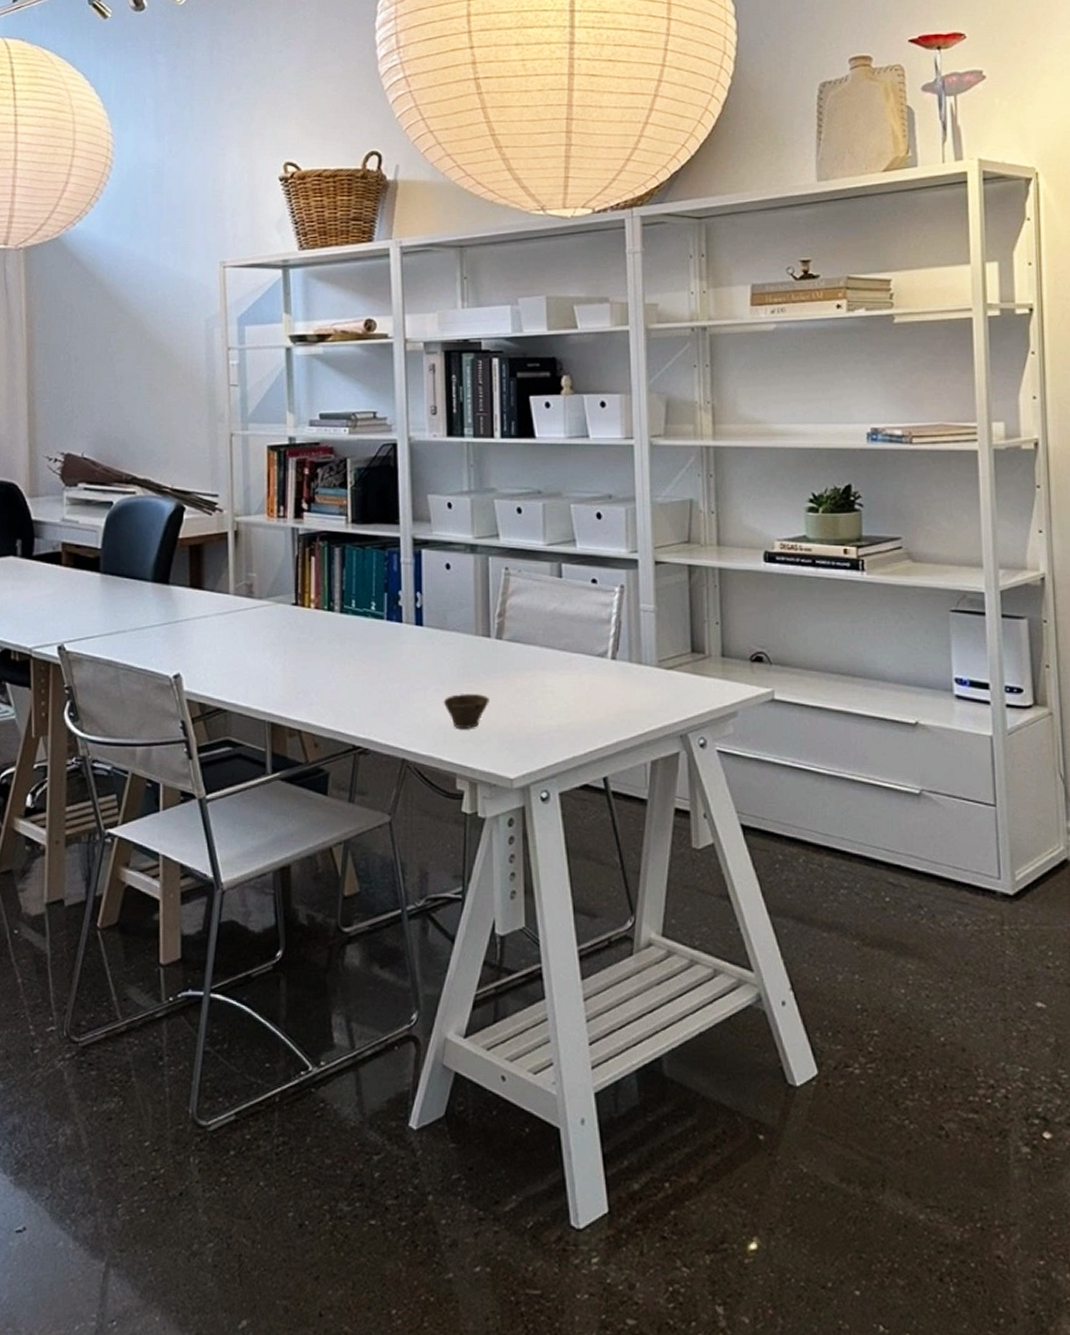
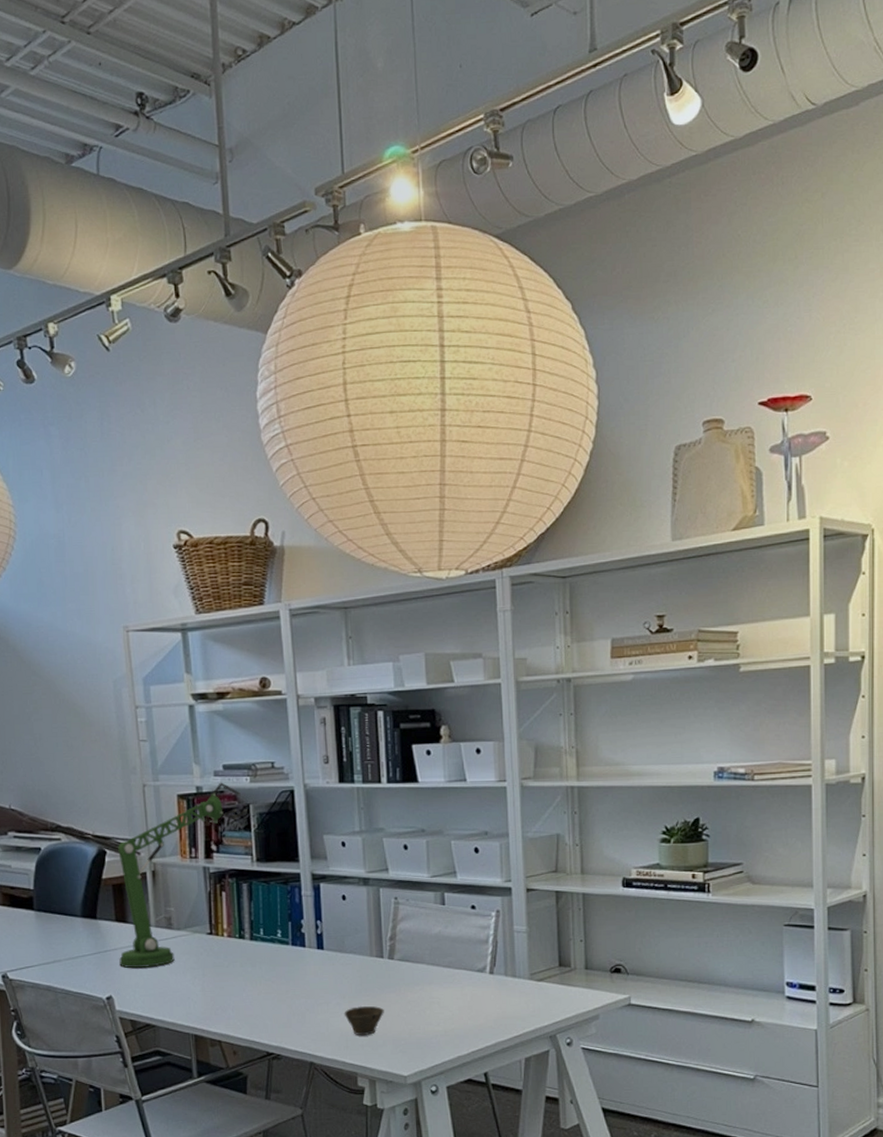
desk lamp: none [191,433,344,641] -> present [118,782,247,968]

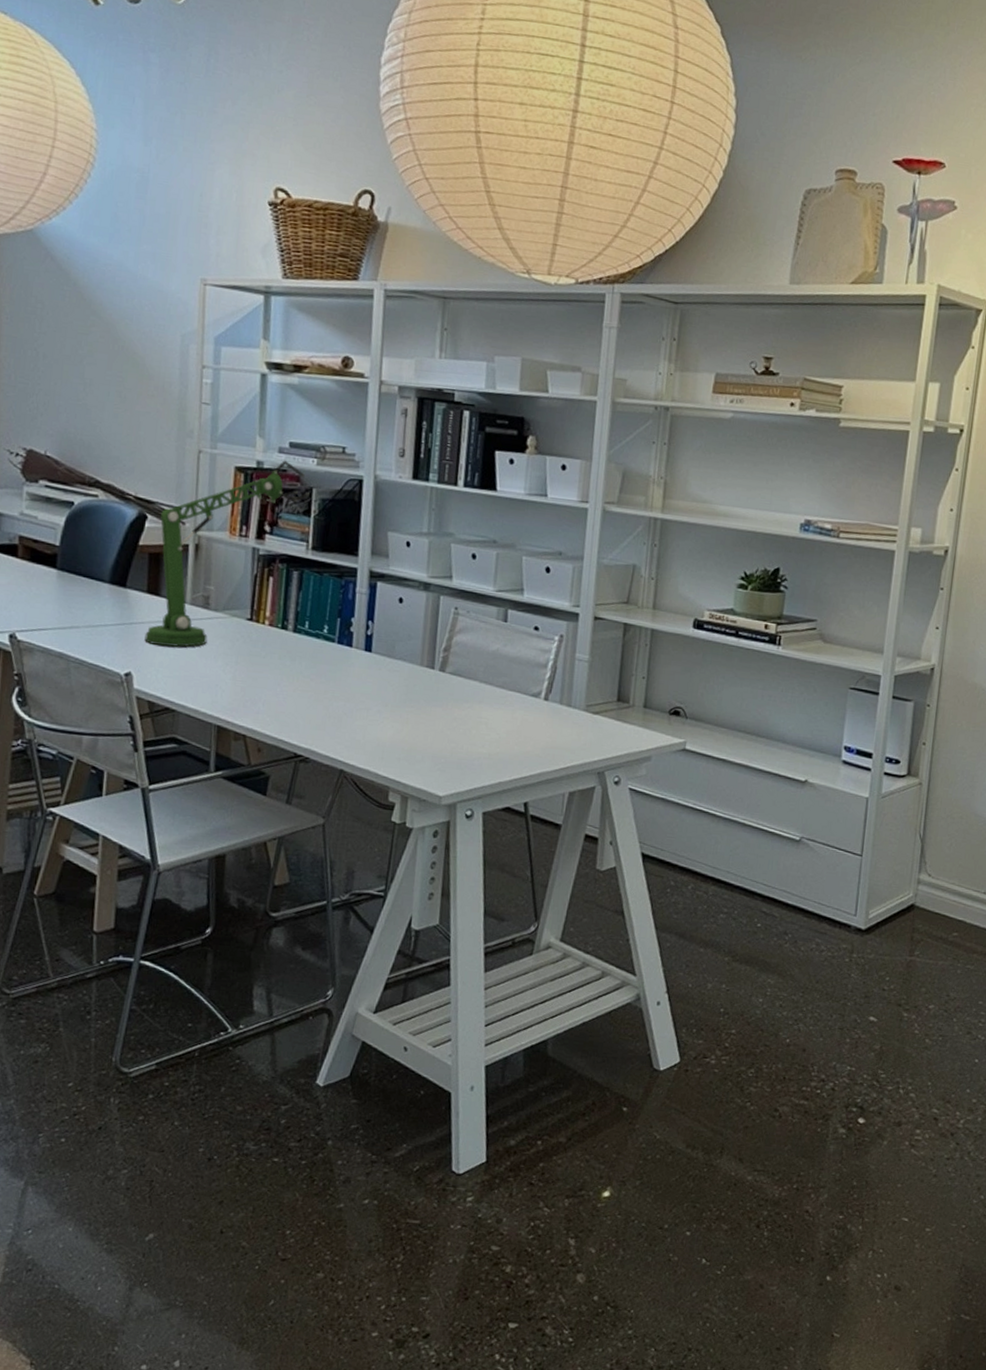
cup: present [344,1005,384,1035] -> none [383,716,428,748]

